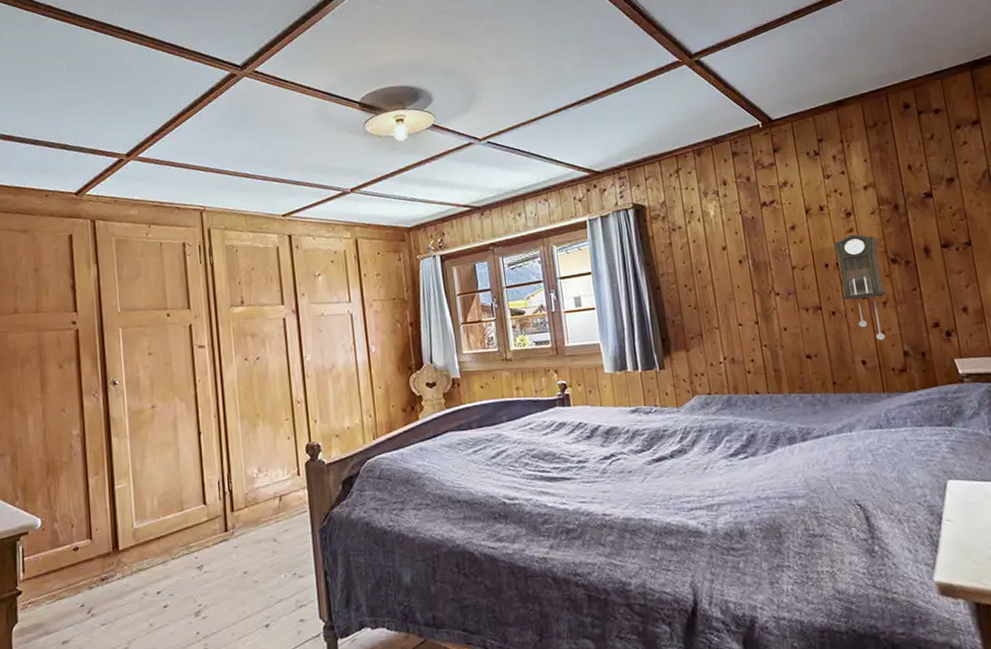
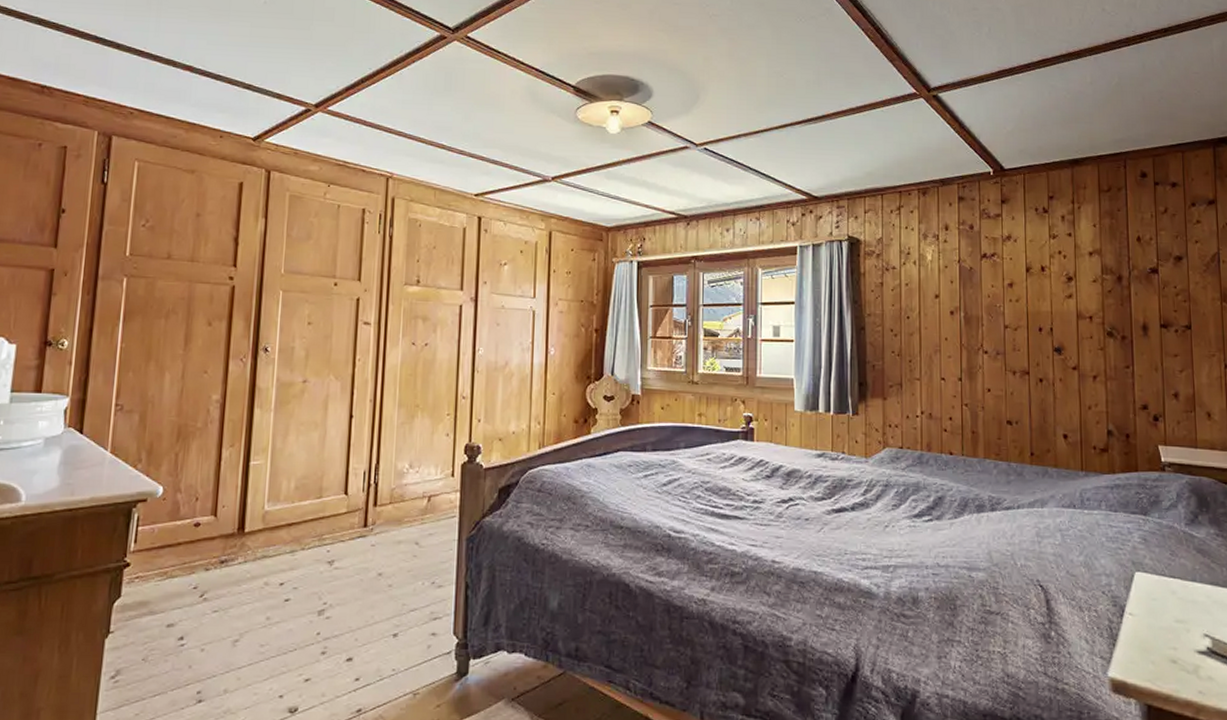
pendulum clock: present [833,234,886,341] -> none [1050,300,1097,416]

